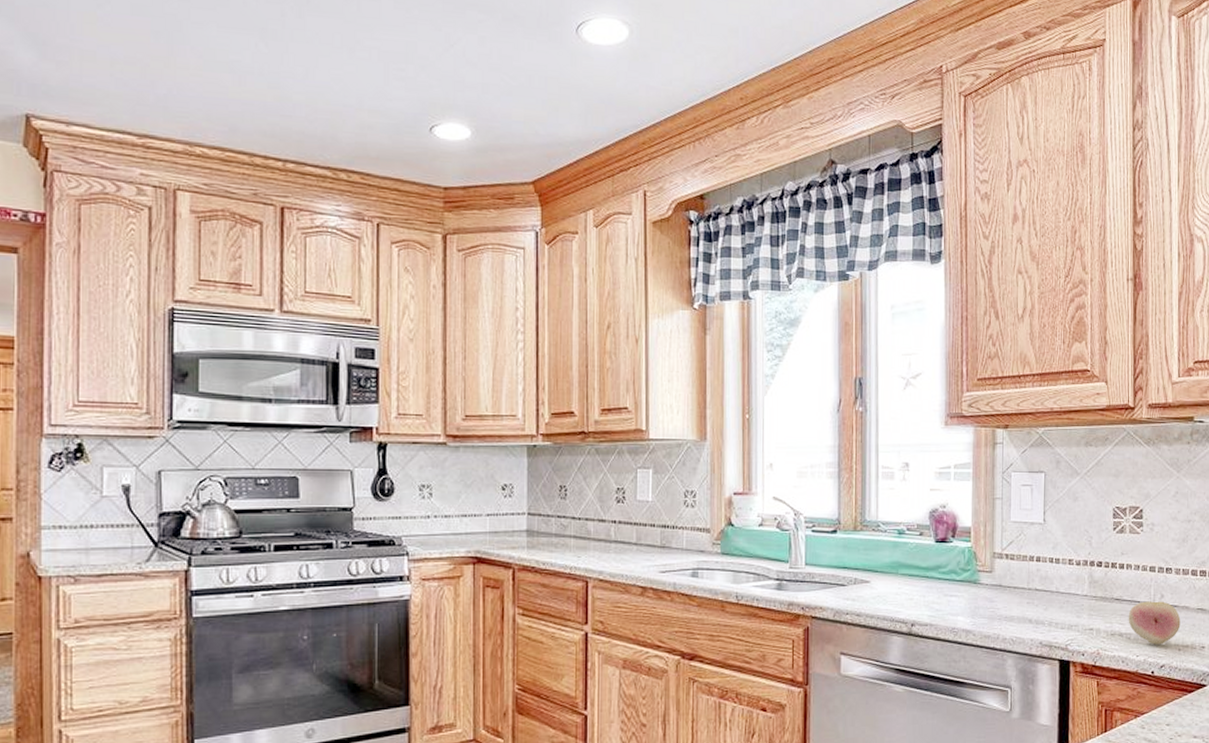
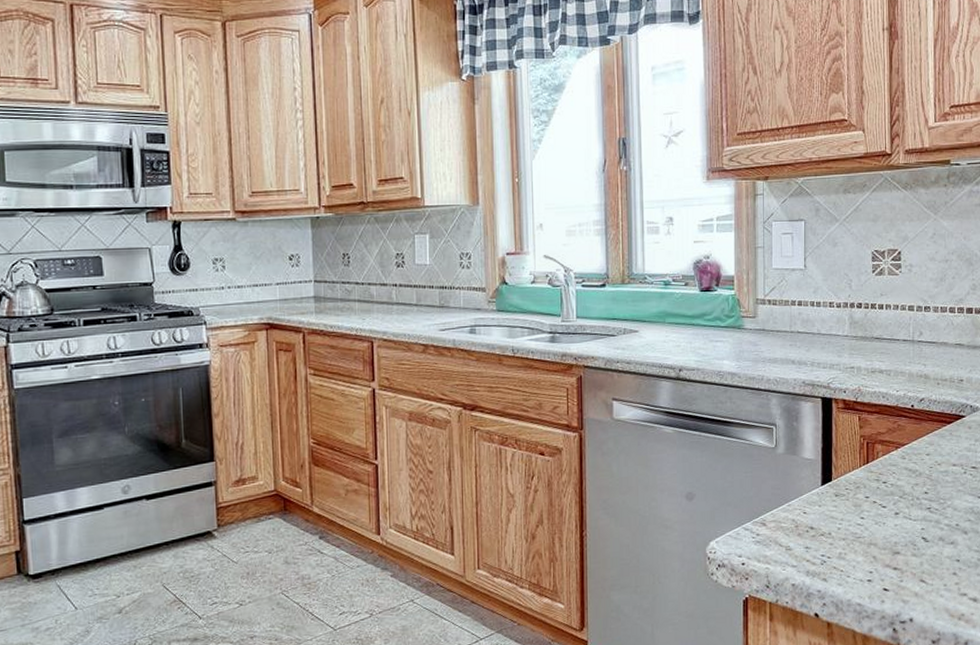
fruit: present [1128,601,1181,645] -> none [888,338,939,380]

